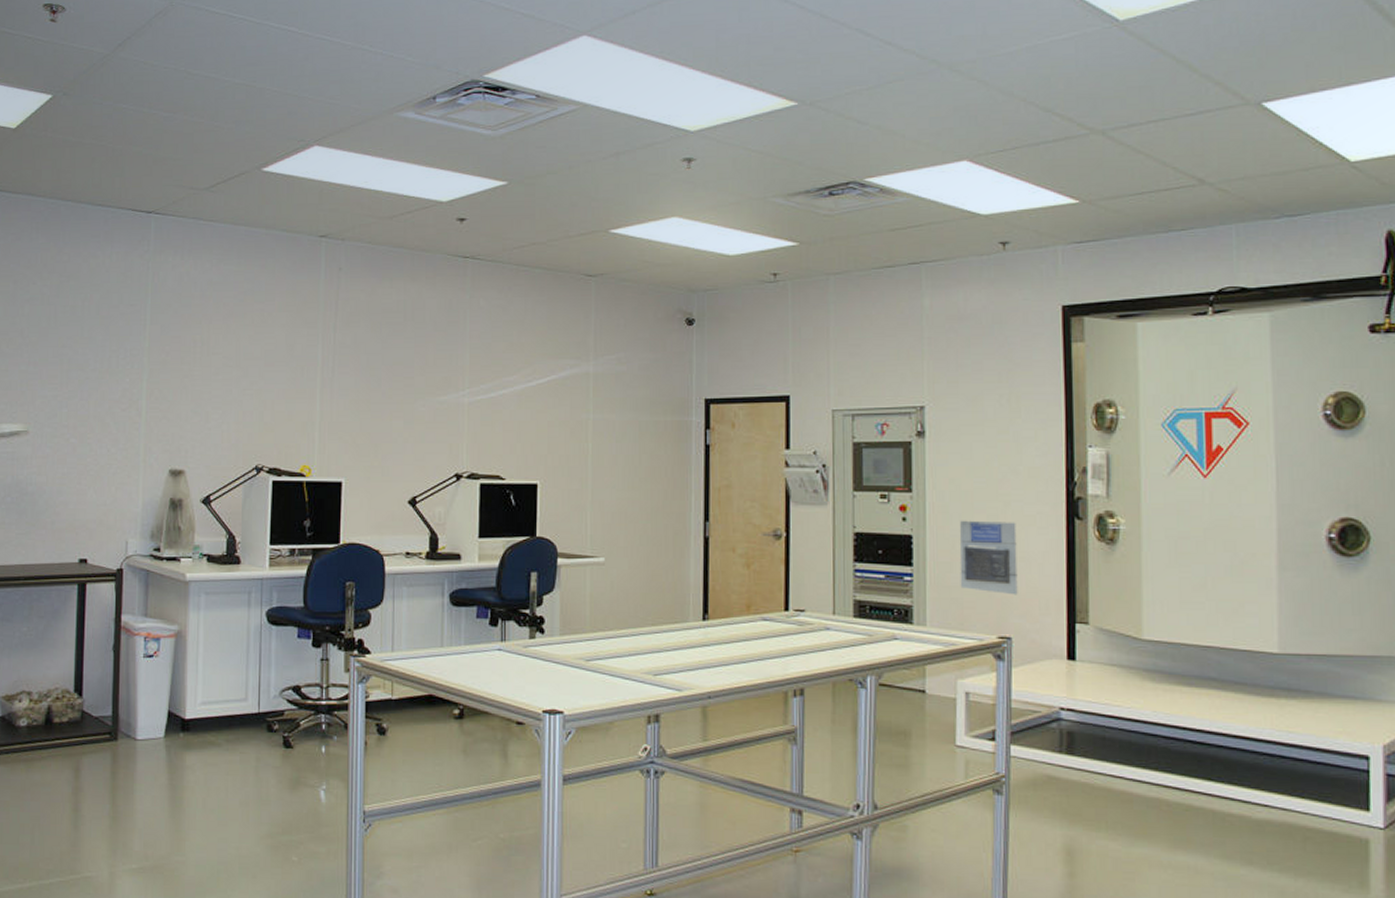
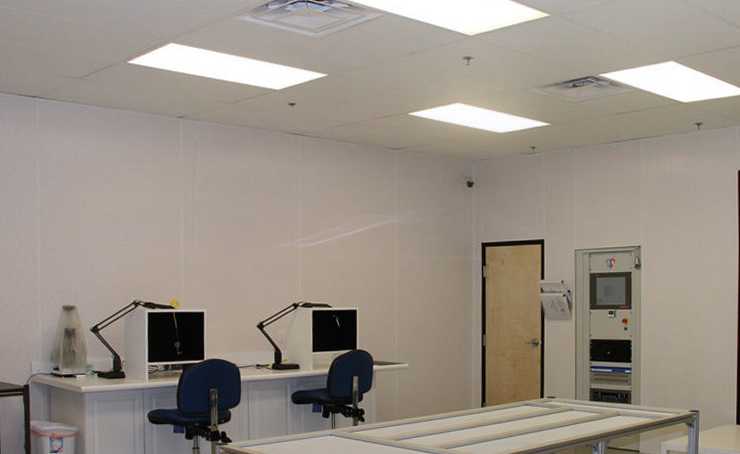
memorial plaque: present [959,520,1018,595] -> none [664,328,704,381]

